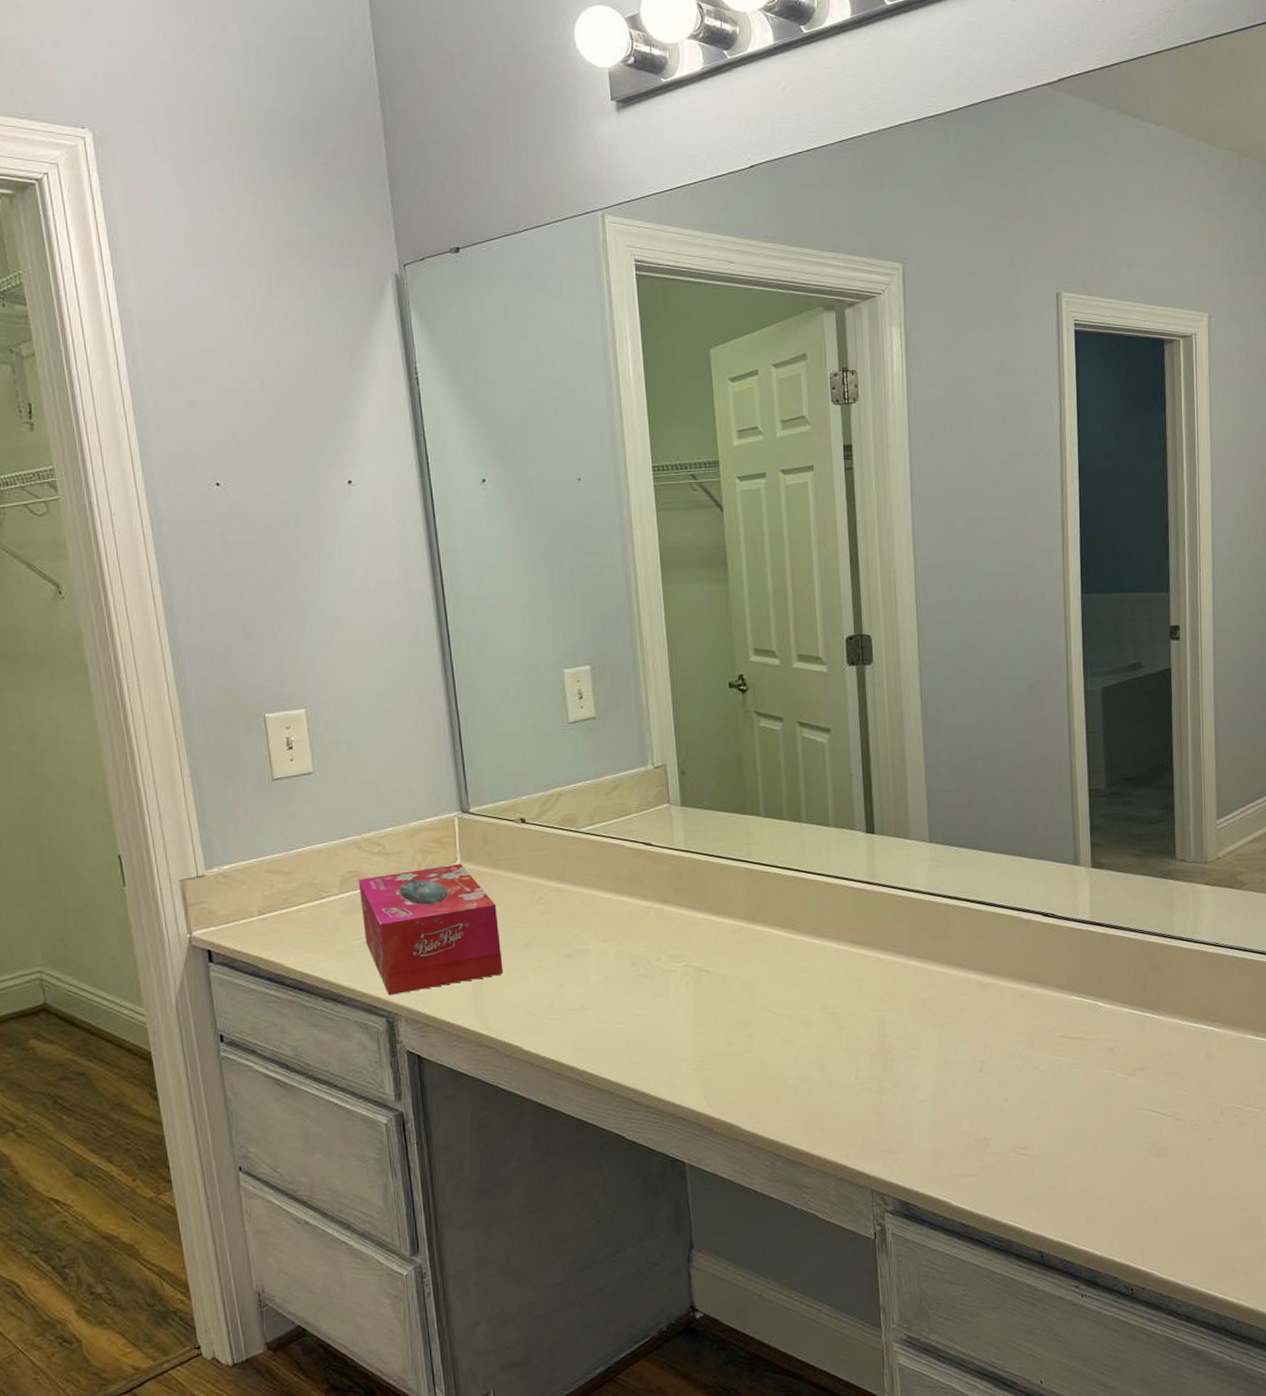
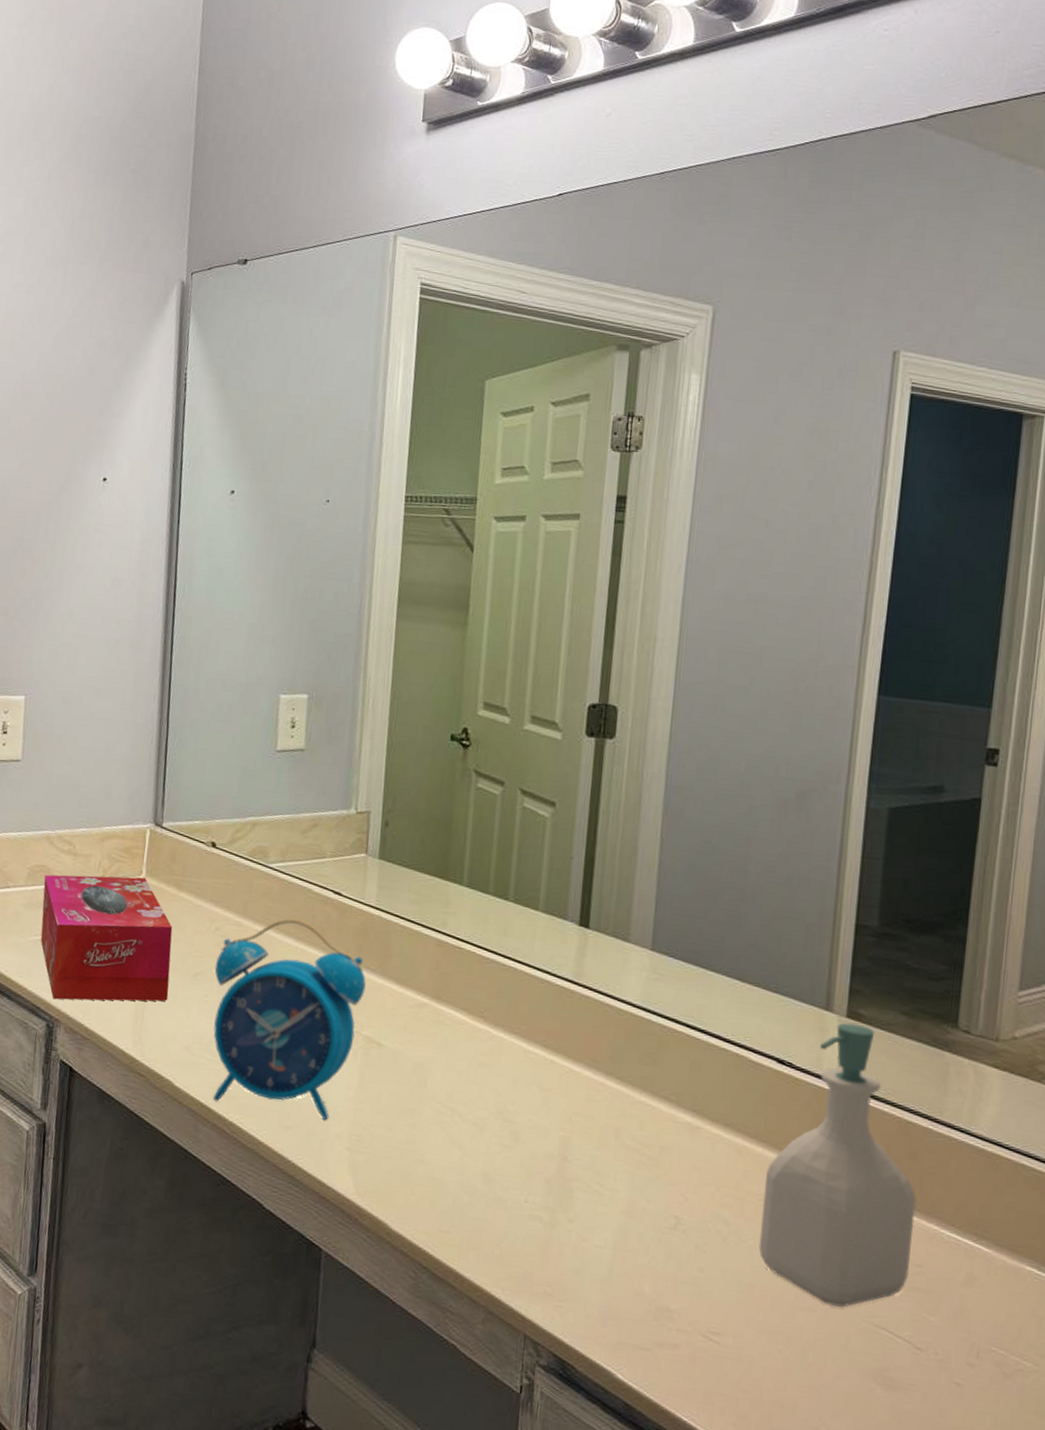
alarm clock: none [543,874,687,1056] -> present [213,918,366,1120]
soap bottle: none [1046,871,1164,1103] -> present [758,1022,916,1307]

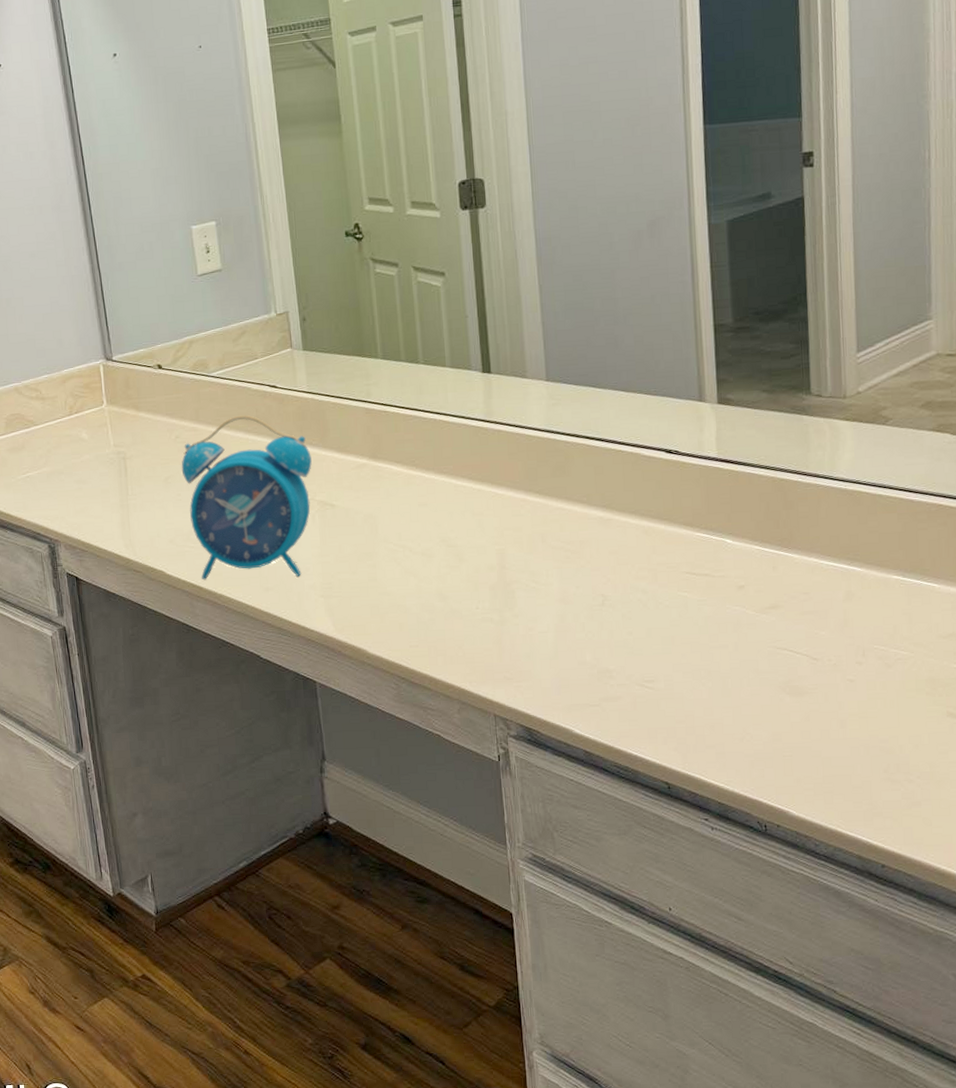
tissue box: present [40,874,173,1002] -> none [20,406,147,524]
soap bottle: present [758,1022,916,1307] -> none [670,407,799,640]

